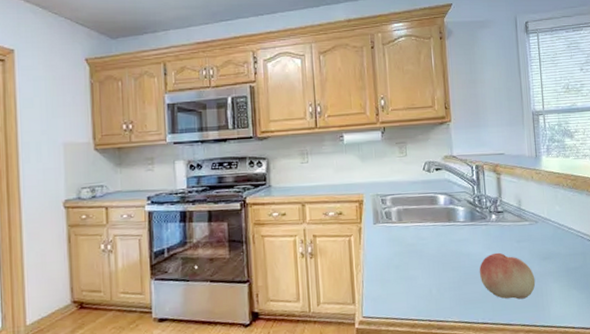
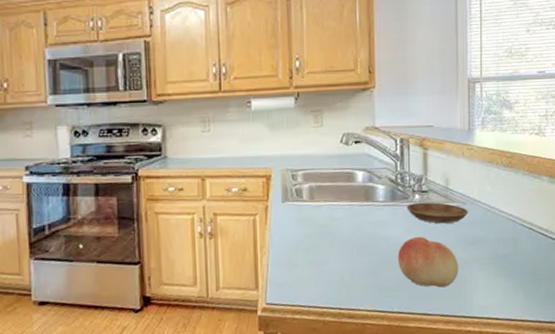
saucer: none [485,221,540,241] -> present [406,202,468,224]

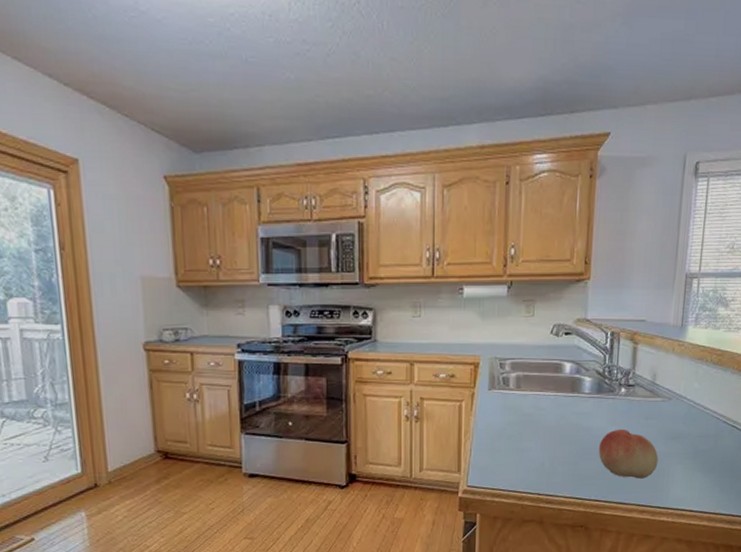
saucer: present [406,202,468,224] -> none [611,396,673,418]

